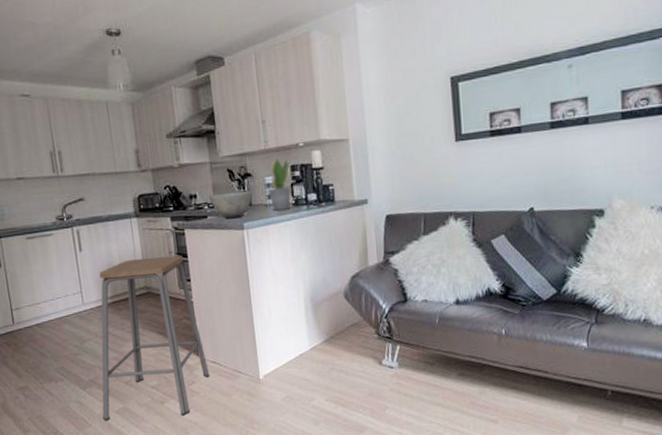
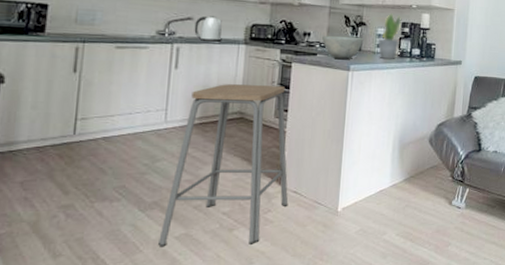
kettle: none [86,193,113,220] -> present [194,16,222,42]

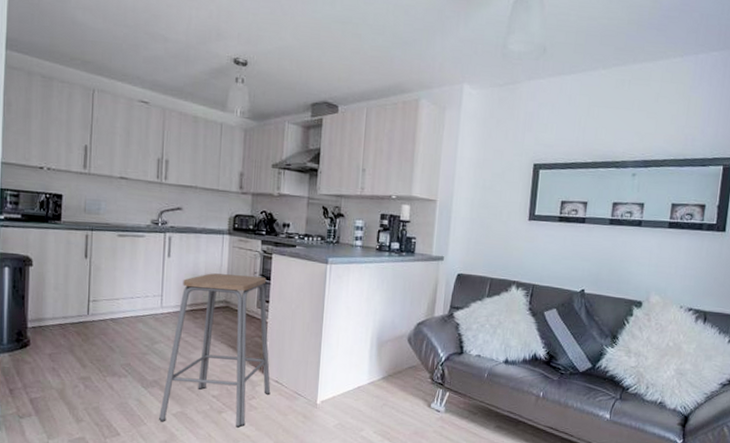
kettle: present [194,16,222,42] -> none [183,206,208,232]
bowl: present [322,35,364,60] -> none [301,227,342,252]
potted plant: present [377,13,401,59] -> none [355,204,380,253]

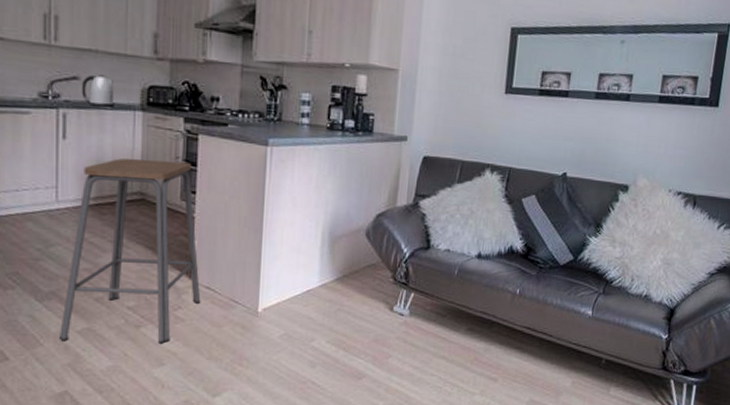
kettle: none [183,206,208,232] -> present [81,74,113,107]

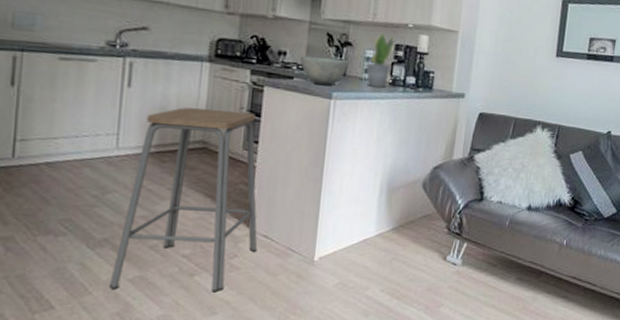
kettle: present [81,74,113,107] -> none [150,26,183,58]
bowl: none [234,101,285,132] -> present [300,56,350,86]
potted plant: none [301,74,331,132] -> present [365,33,395,88]

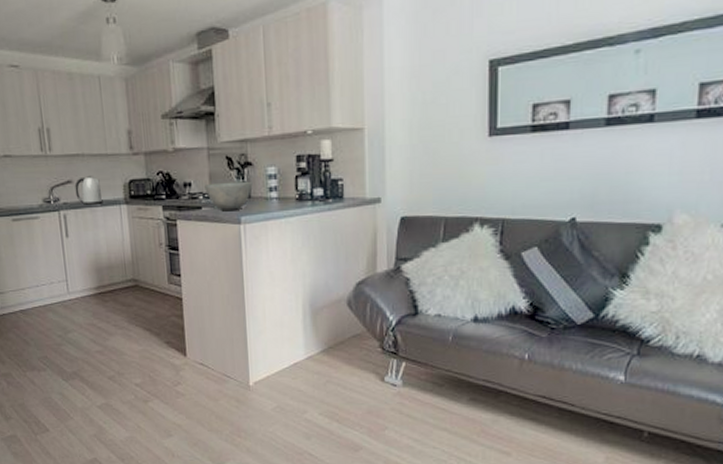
bar stool: present [109,107,258,293] -> none [84,248,197,417]
kettle: none [150,26,183,58] -> present [74,176,102,205]
potted plant: present [365,33,395,88] -> none [269,145,296,205]

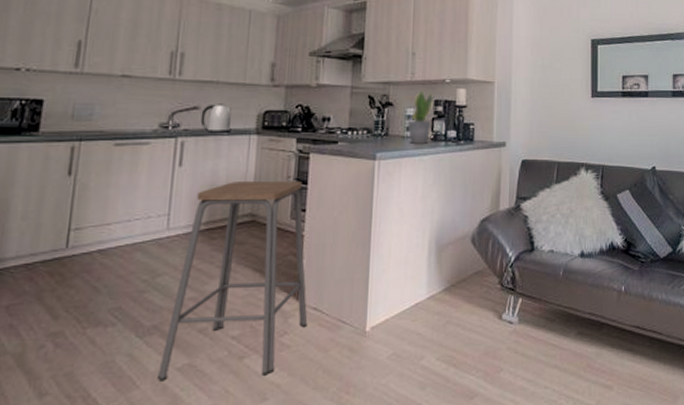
bar stool: none [84,248,197,417] -> present [158,182,308,382]
bowl: present [205,181,253,212] -> none [343,119,391,147]
potted plant: none [269,145,296,205] -> present [407,90,433,144]

